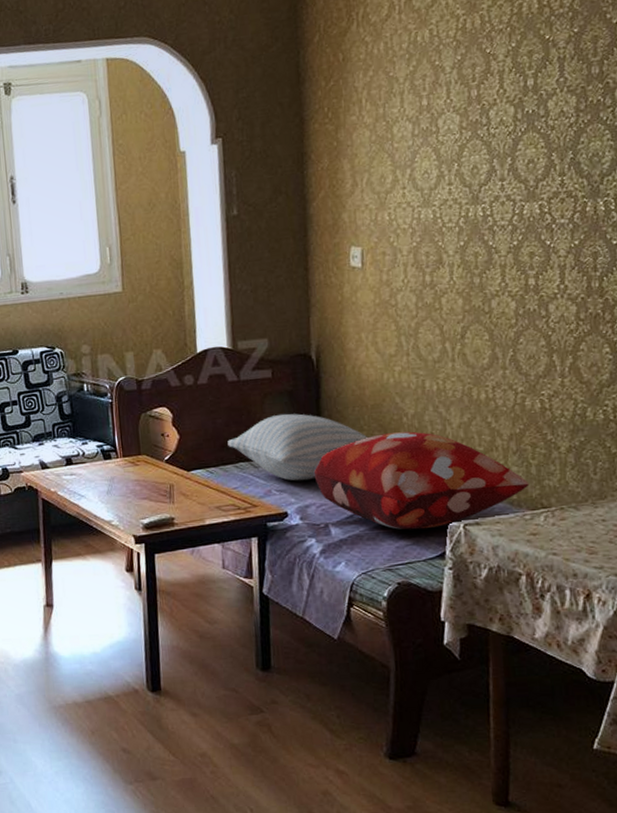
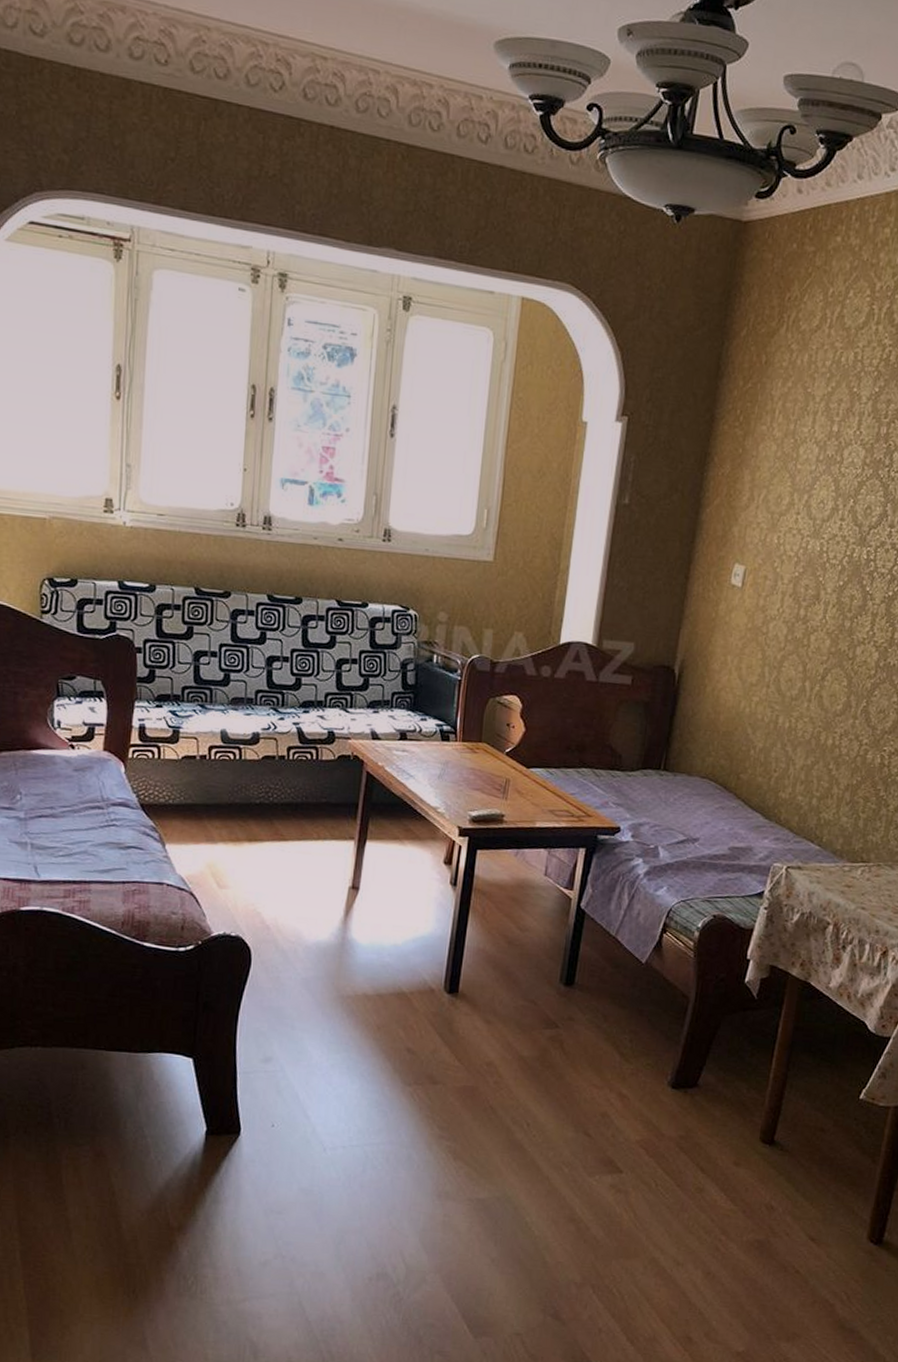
pillow: present [227,413,369,481] -> none [573,724,714,798]
decorative pillow: present [313,431,530,530] -> none [653,762,855,866]

